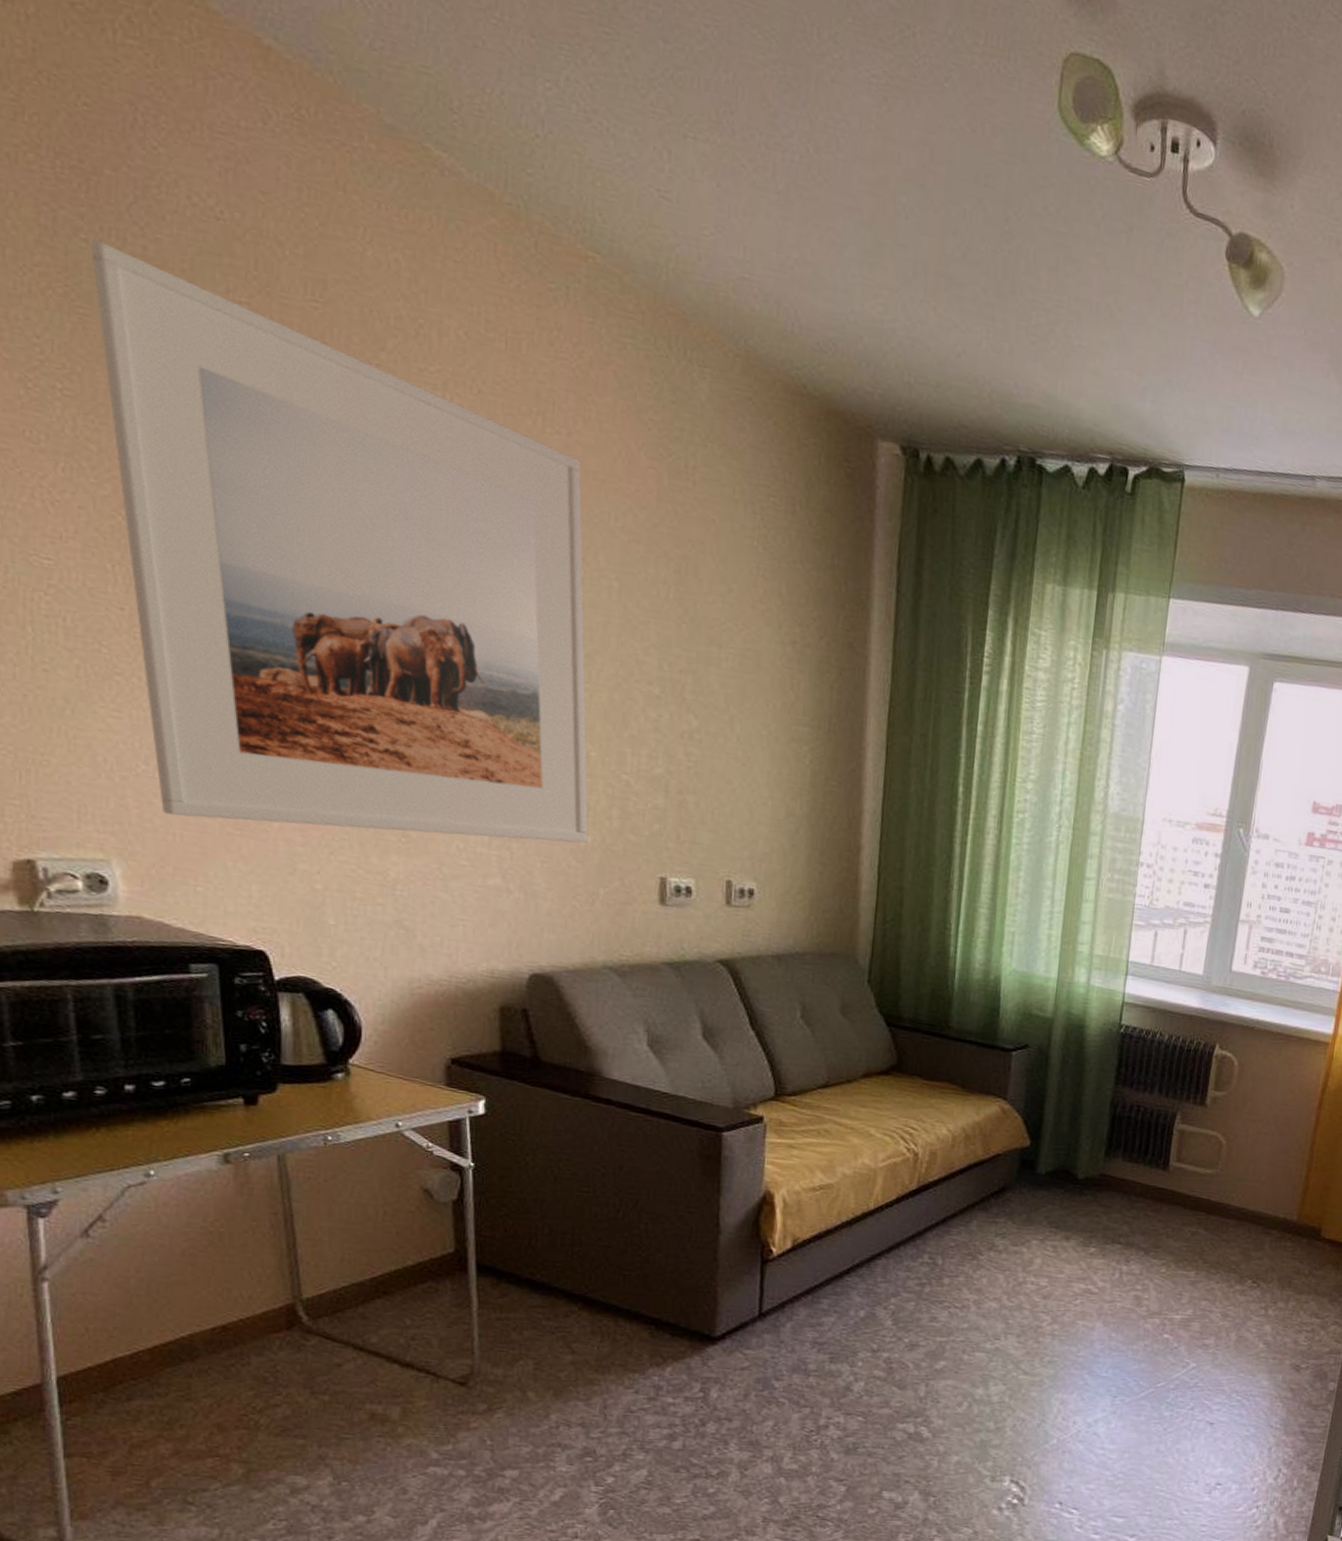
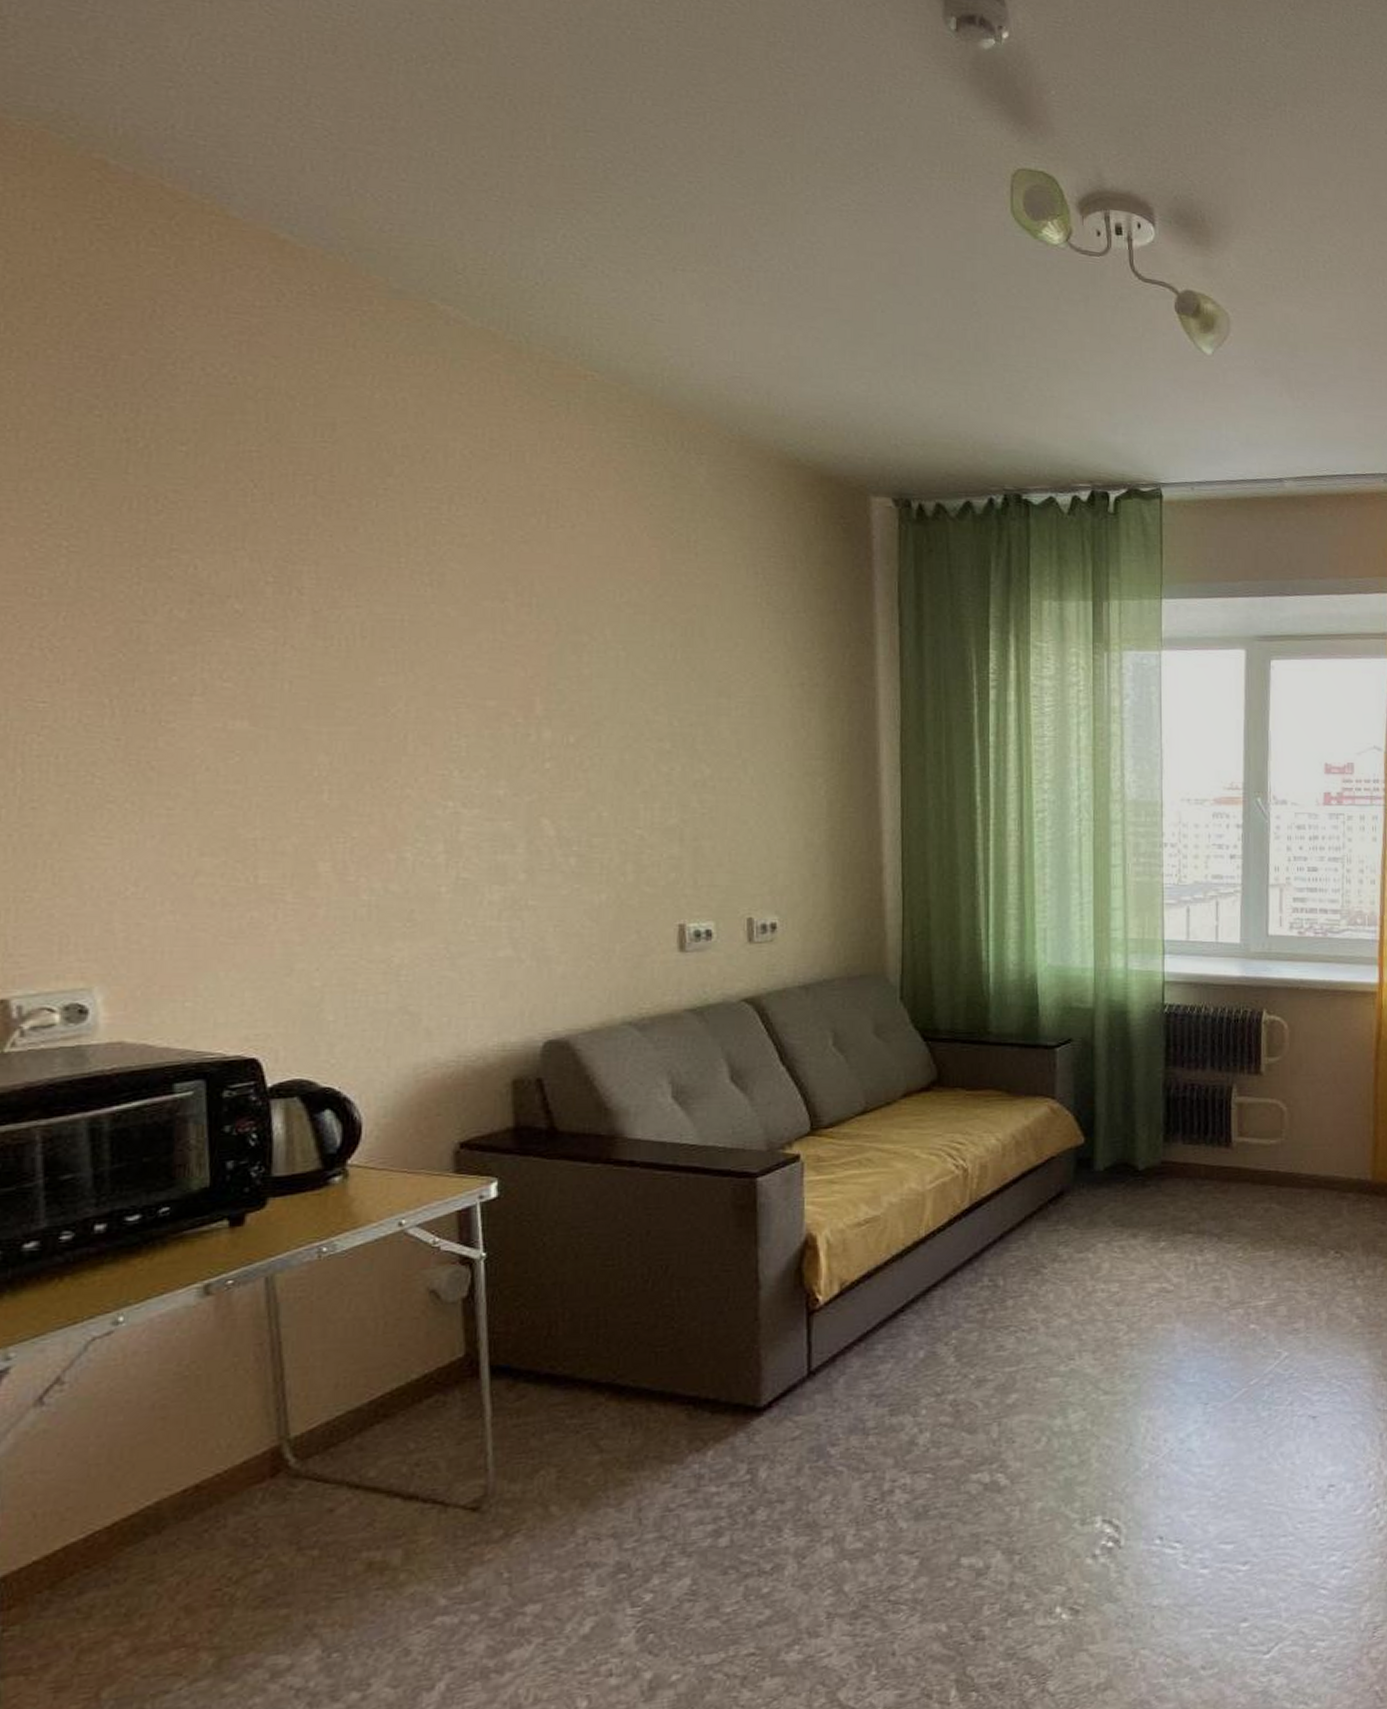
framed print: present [91,240,588,843] -> none [104,414,602,934]

